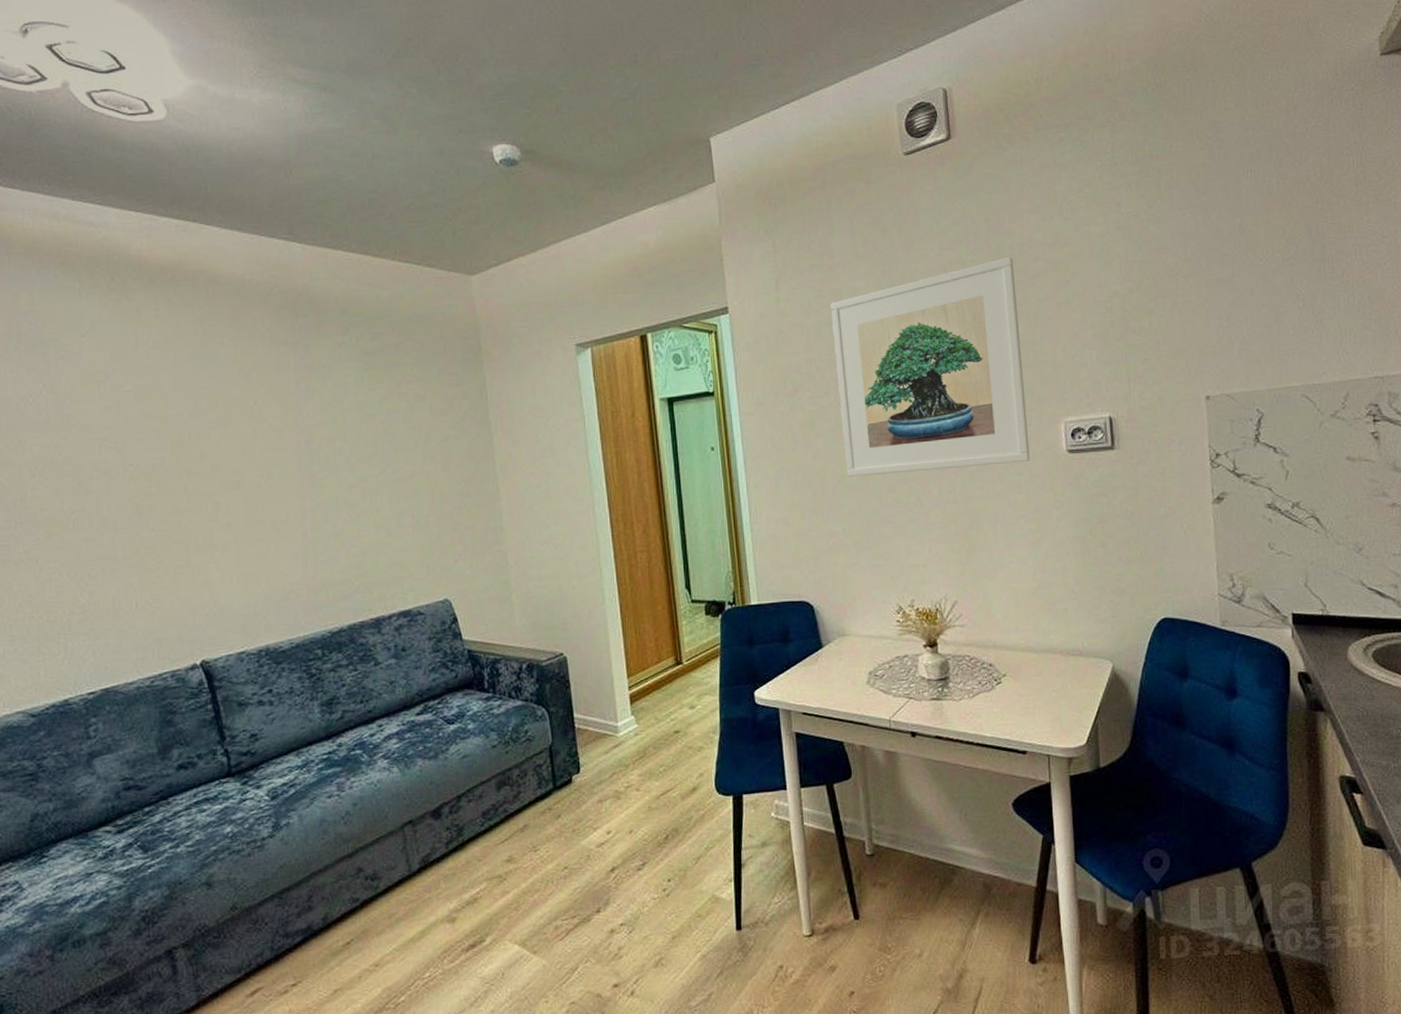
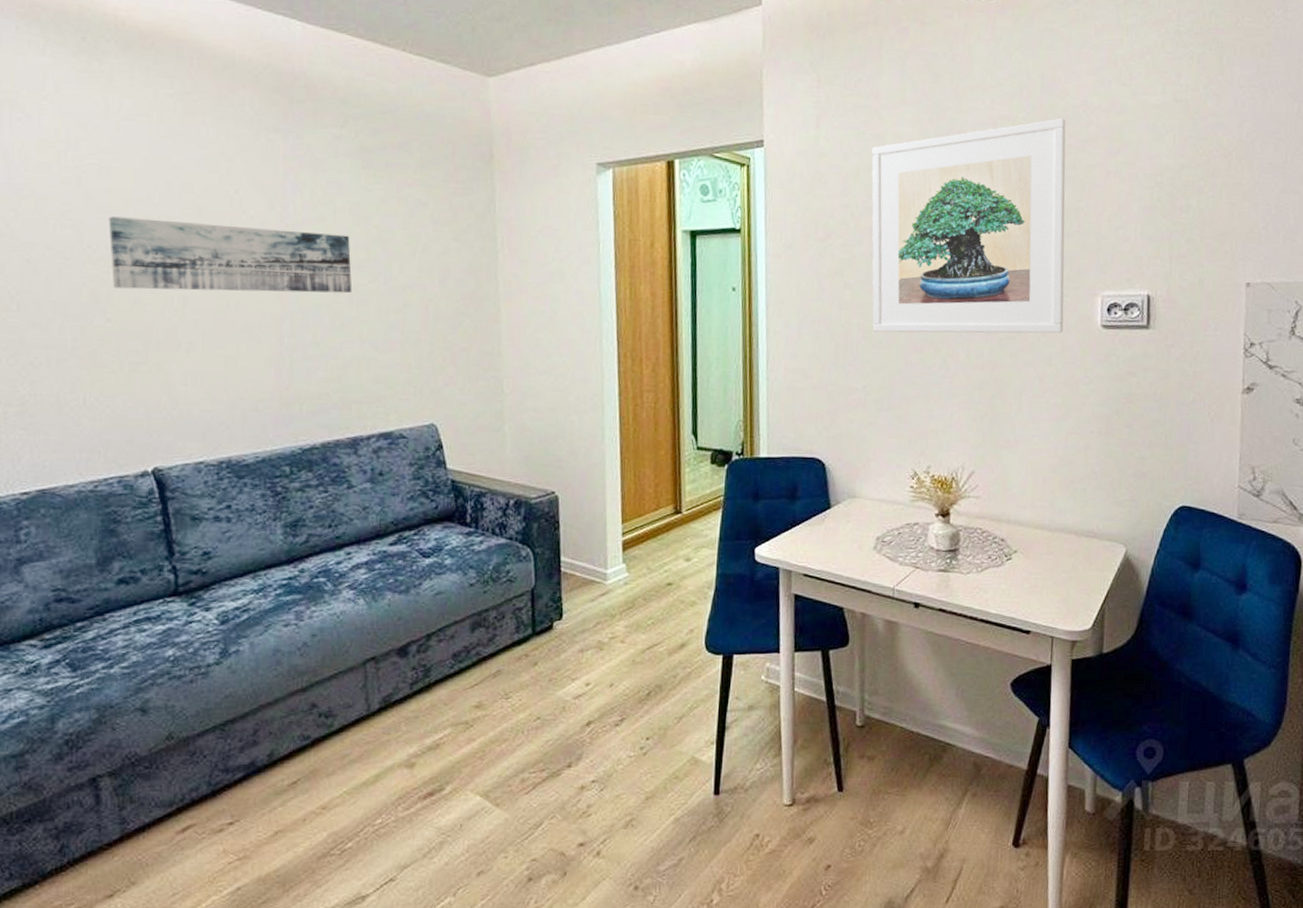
wall art: none [146,433,365,500] -> present [108,216,353,294]

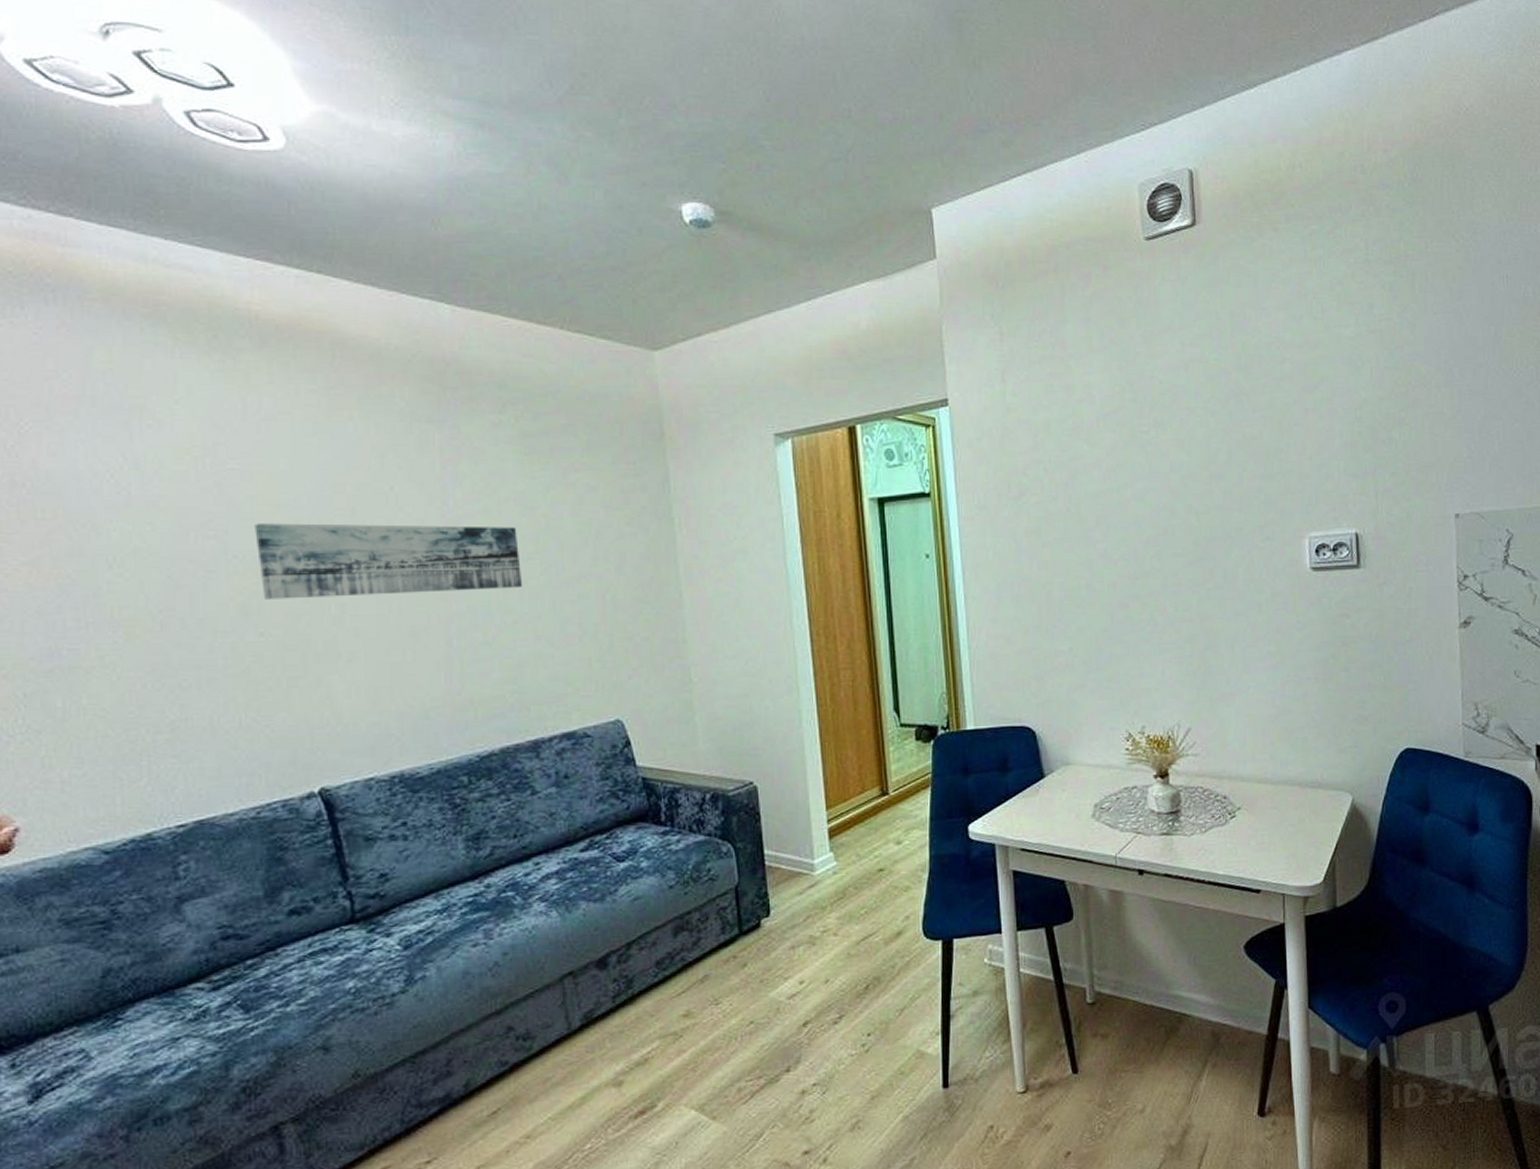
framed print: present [871,117,1066,334] -> none [1061,356,1271,591]

